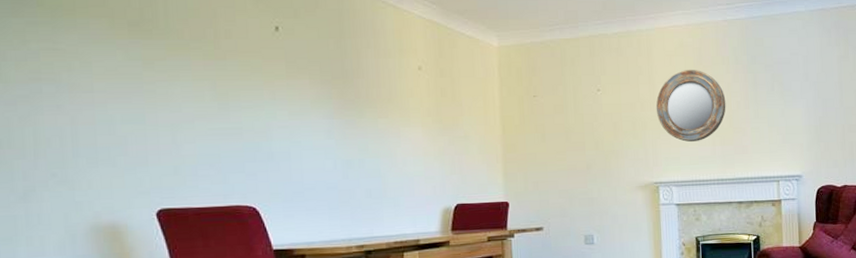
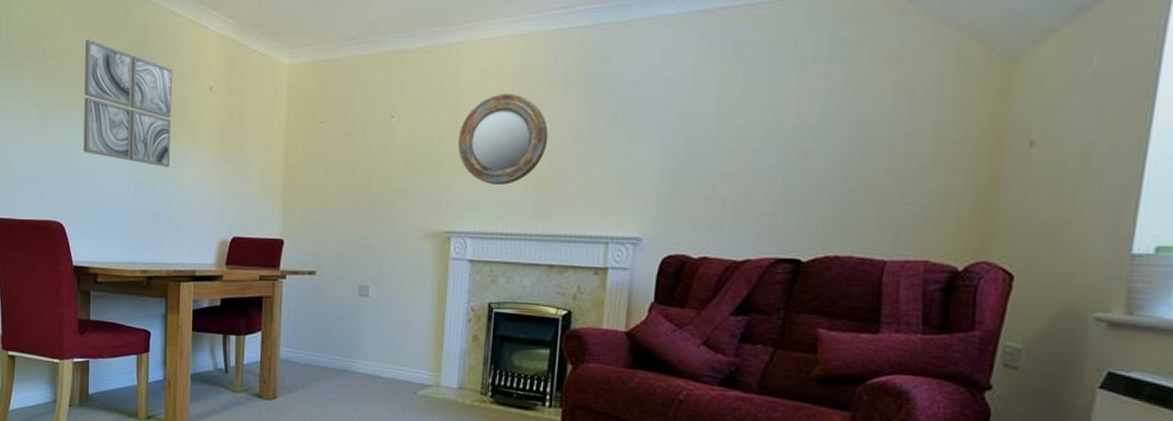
wall art: none [270,20,382,143] -> present [83,39,173,167]

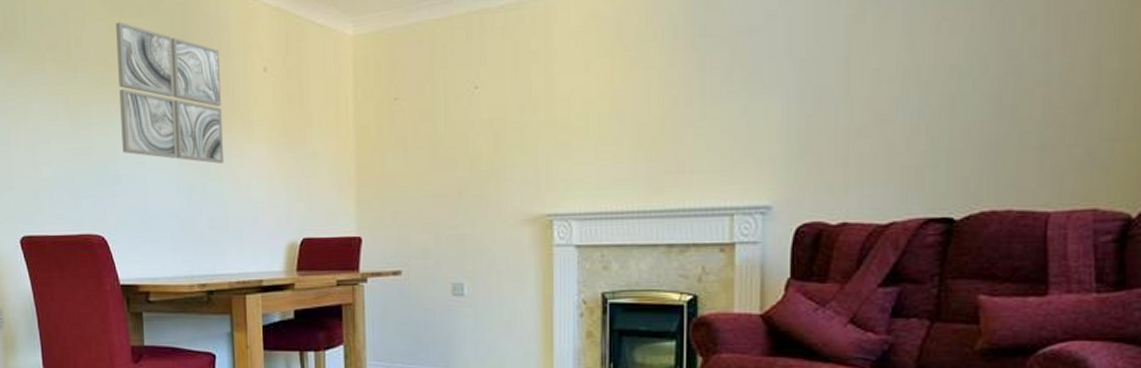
home mirror: present [457,94,549,186] -> none [553,51,656,158]

